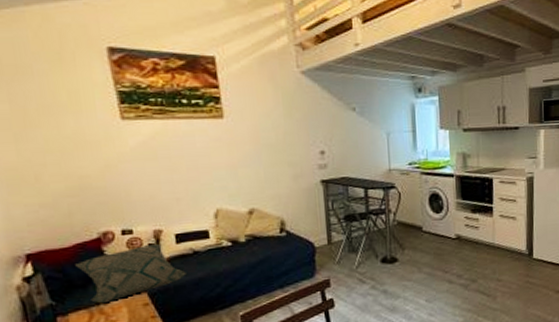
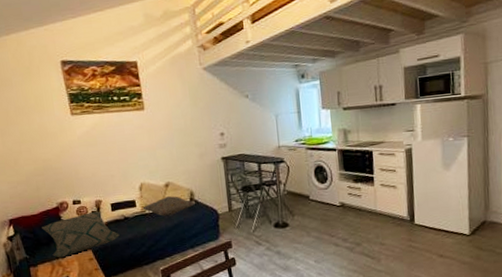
decorative pillow: none [218,225,286,250] -> present [142,196,195,216]

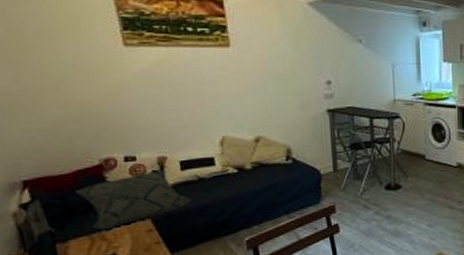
decorative pillow: present [142,196,195,216] -> none [224,153,292,177]

